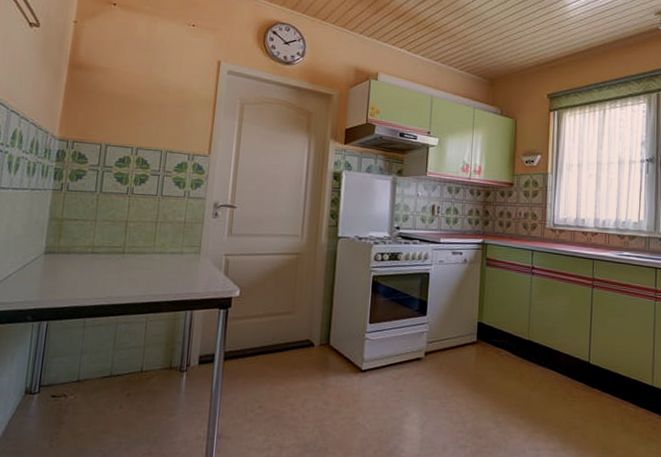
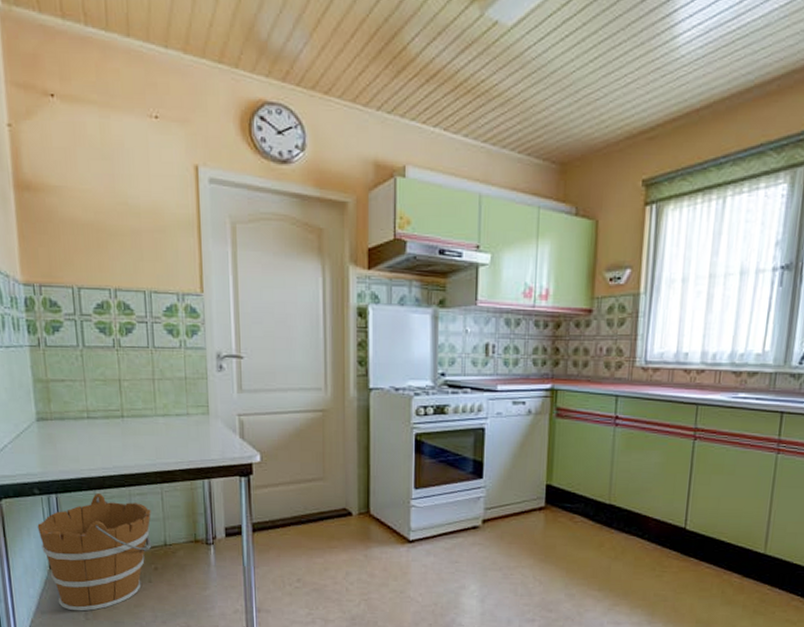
bucket: none [22,321,134,438] -> present [37,494,152,612]

